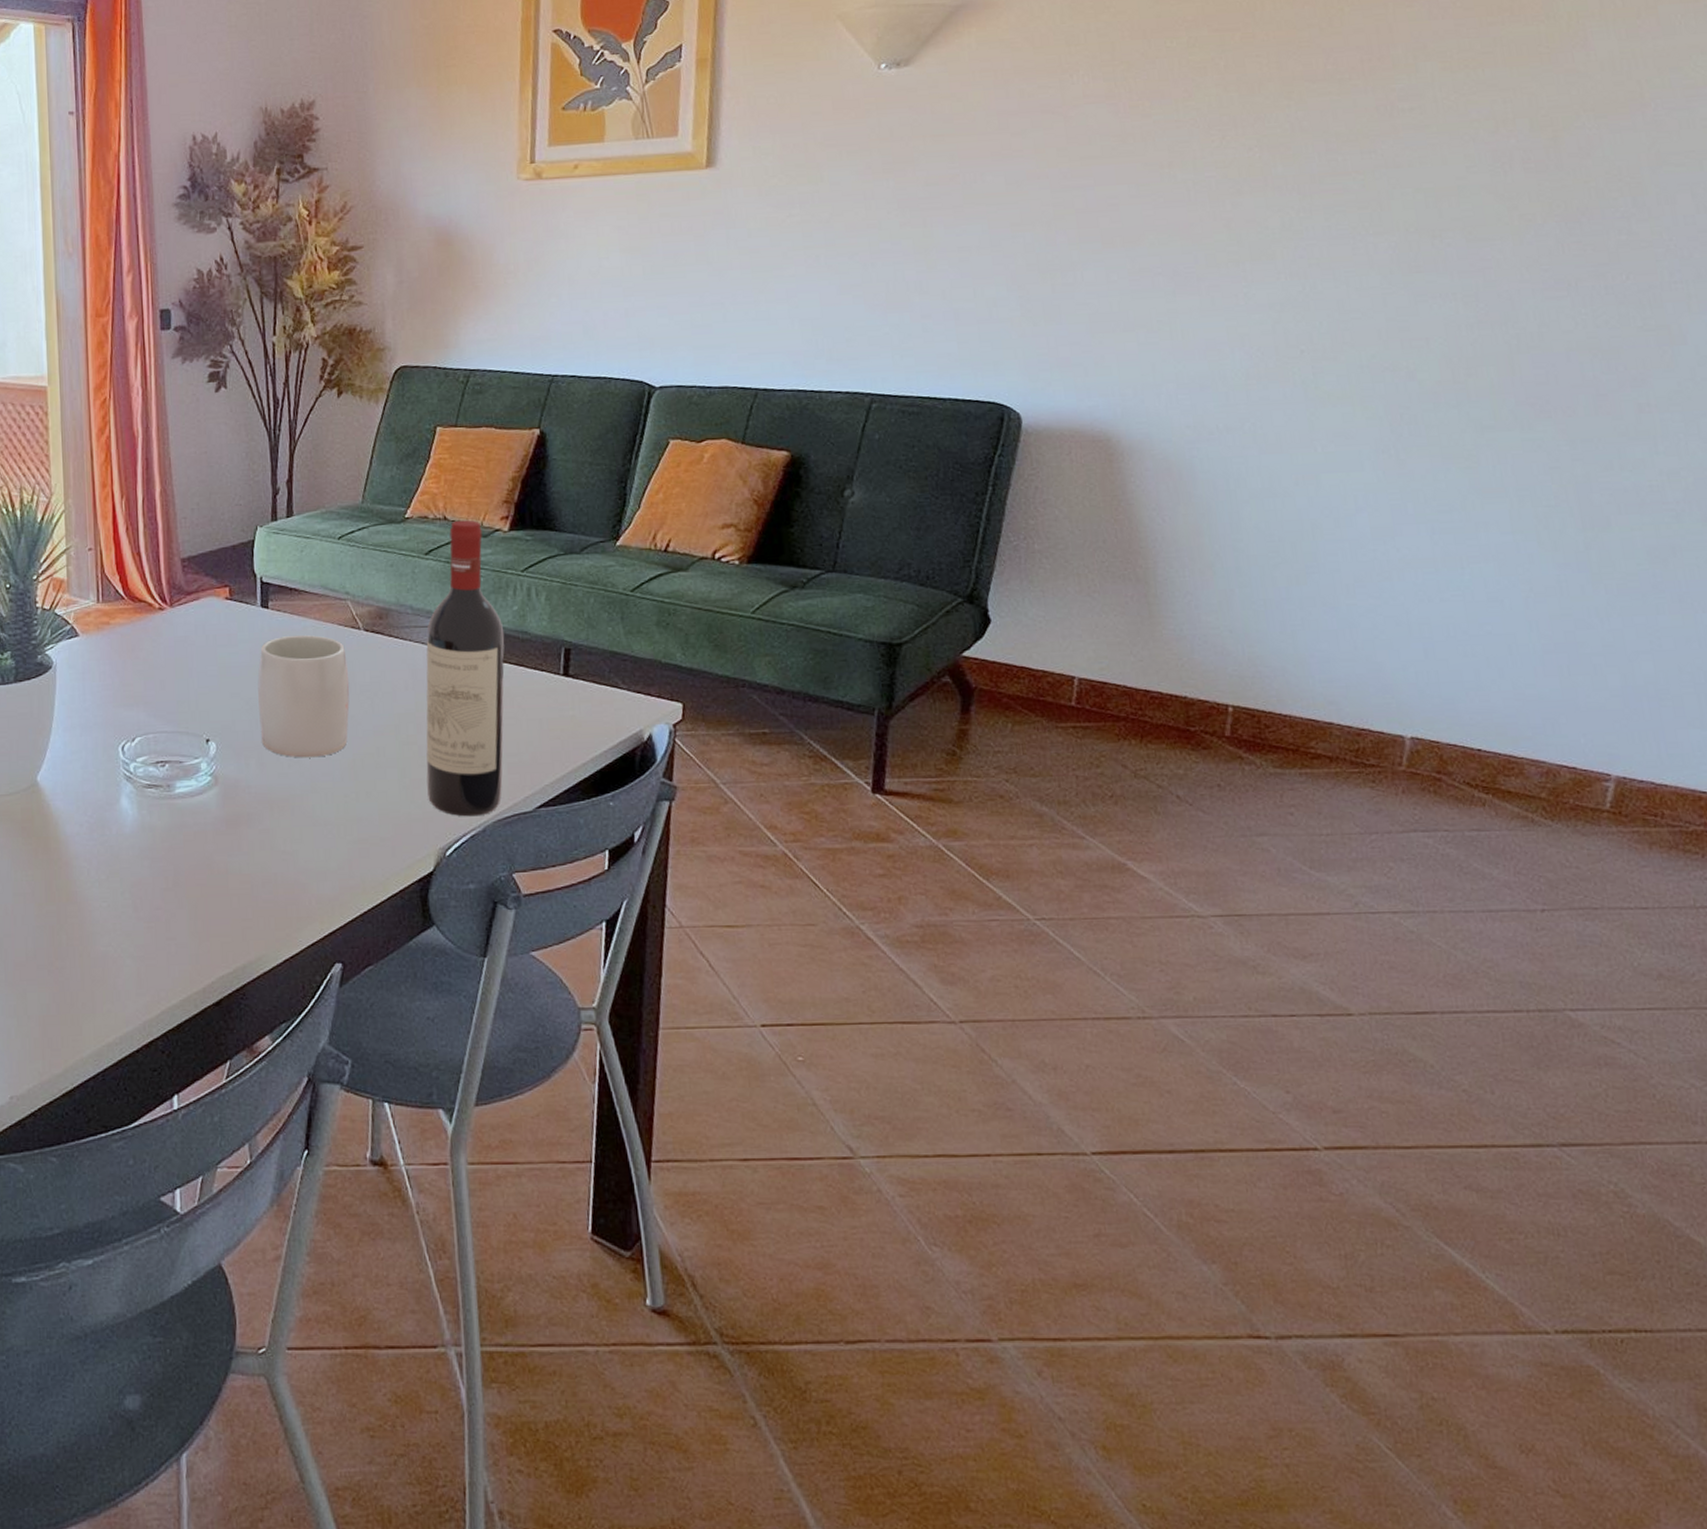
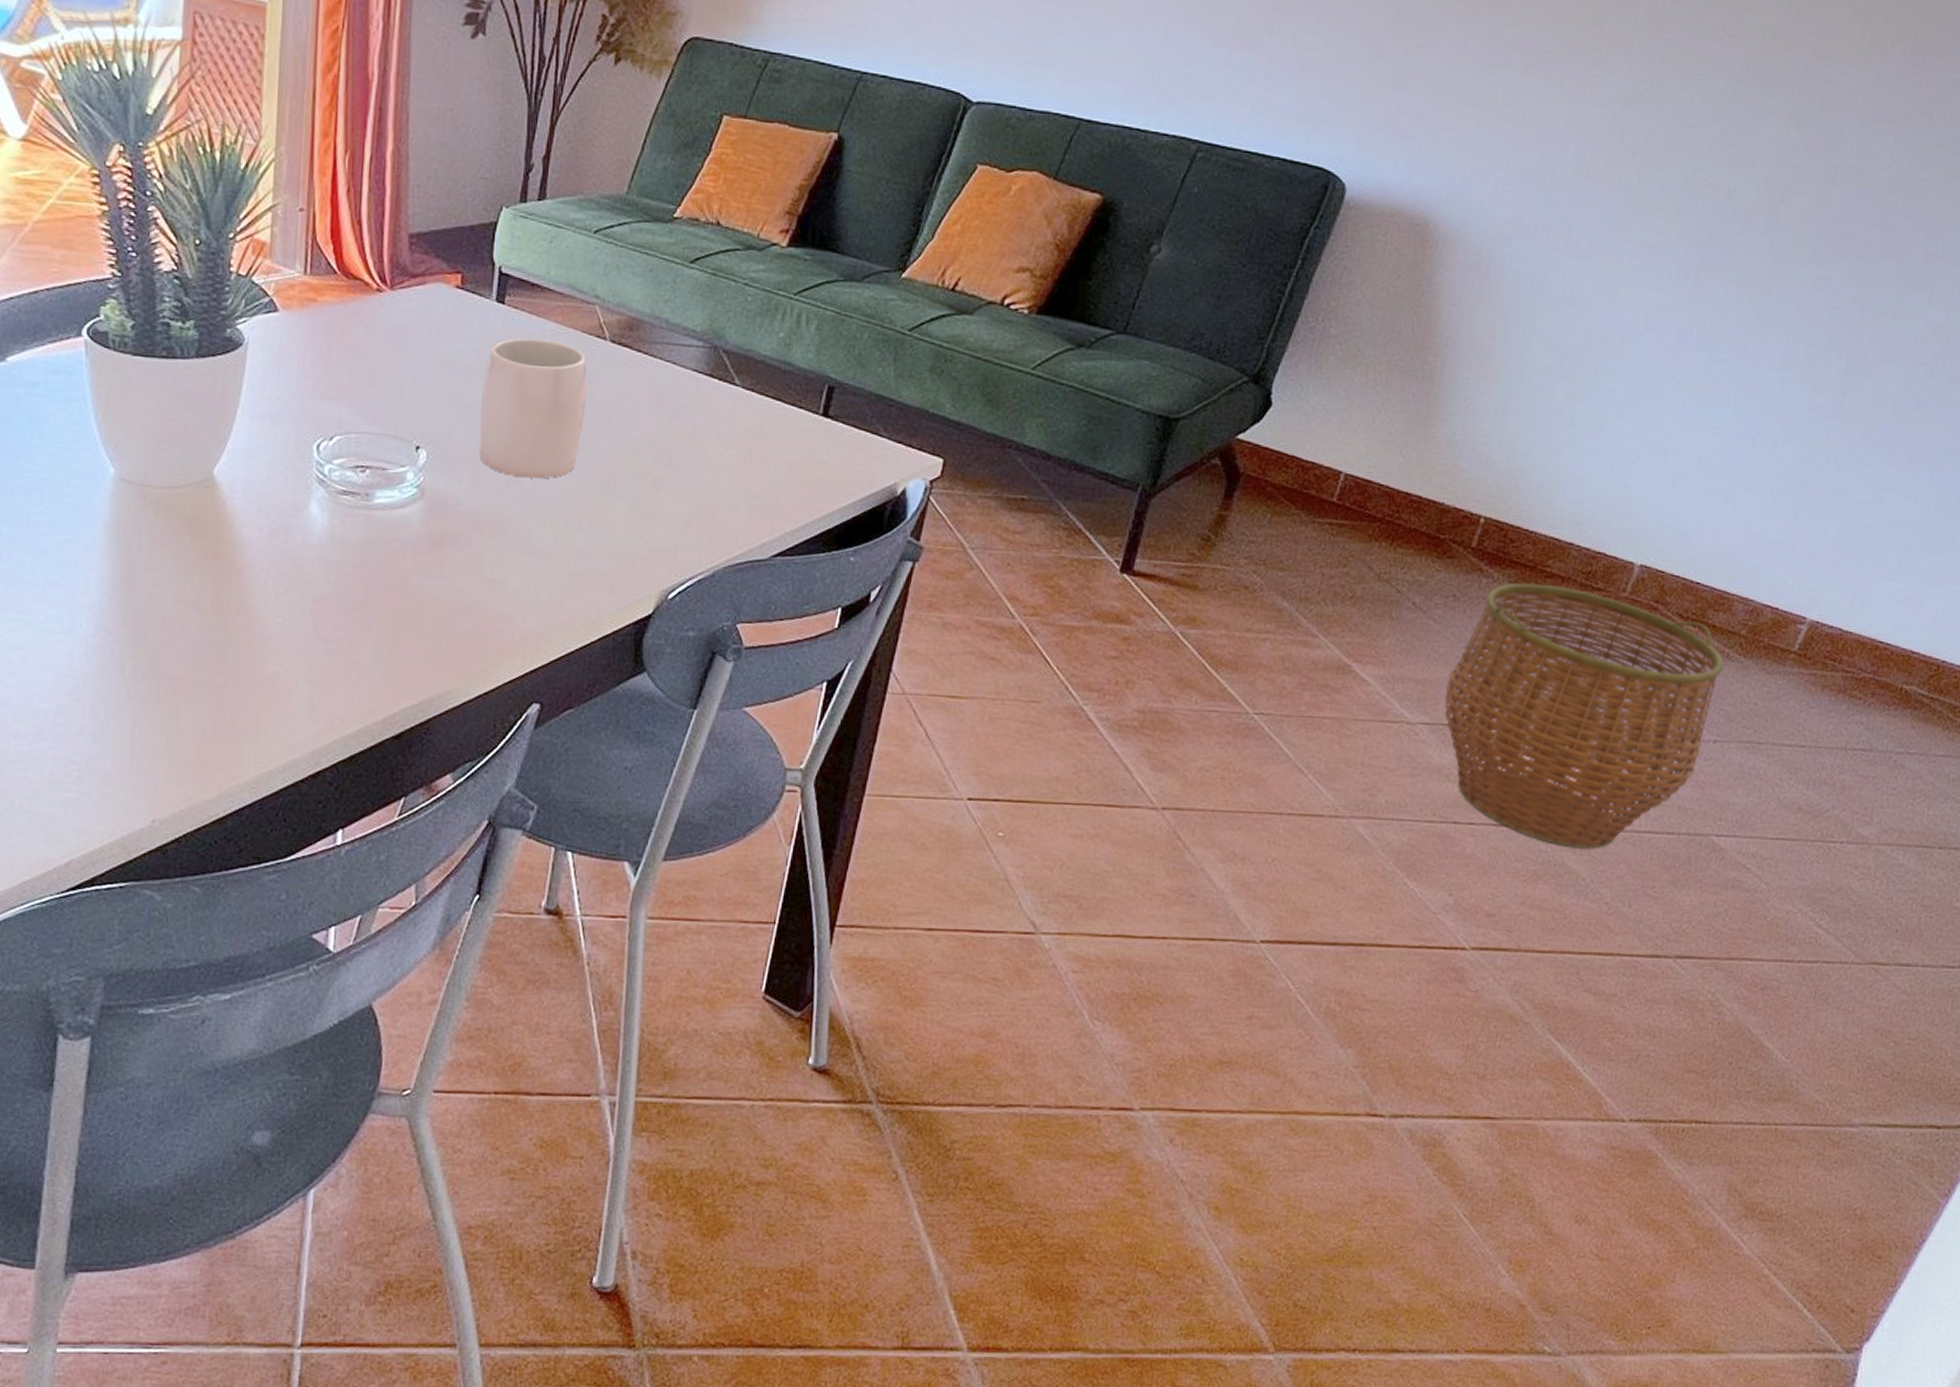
wine bottle: present [426,519,505,817] -> none [657,227,766,560]
basket: none [1230,766,1533,1034] -> present [1444,583,1725,849]

